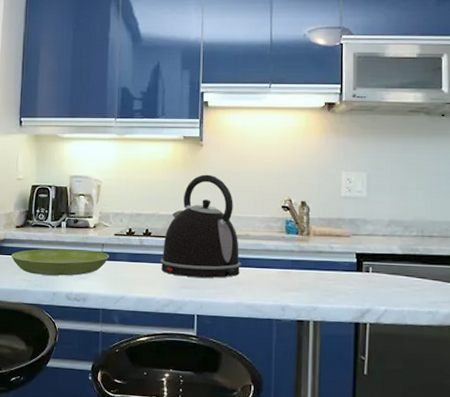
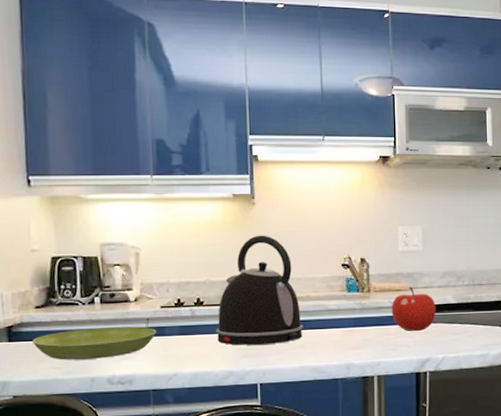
fruit: none [330,233,379,280] -> present [391,286,436,332]

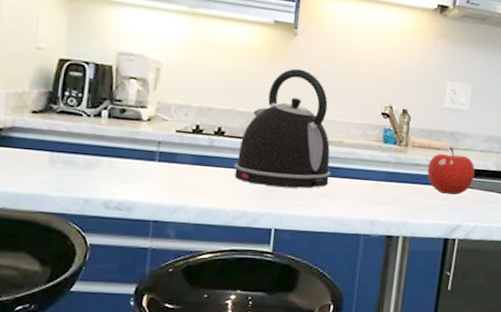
saucer: present [31,326,156,360] -> none [21,142,167,179]

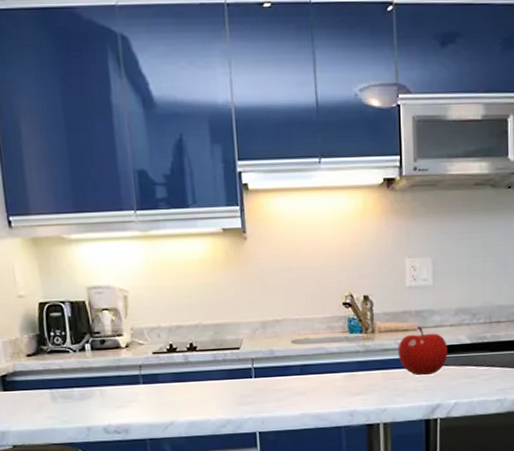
kettle: present [234,68,331,189] -> none [211,272,303,393]

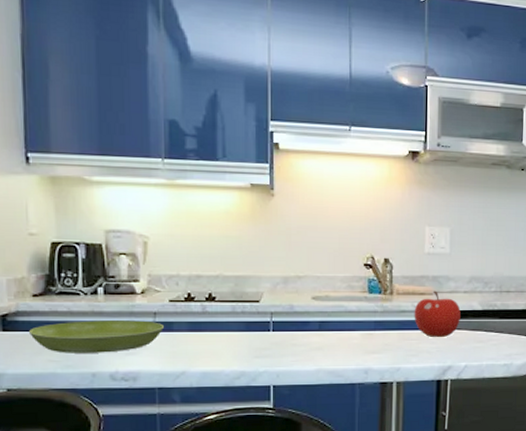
saucer: none [26,374,149,410] -> present [28,320,163,353]

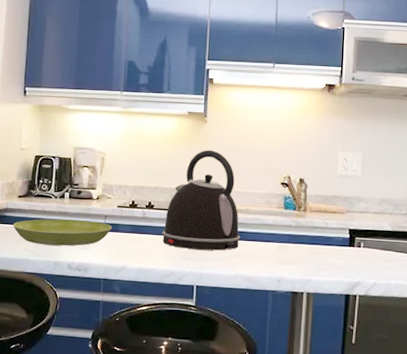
kettle: none [228,229,321,345] -> present [162,150,240,251]
fruit: present [414,290,461,338] -> none [325,210,371,255]

